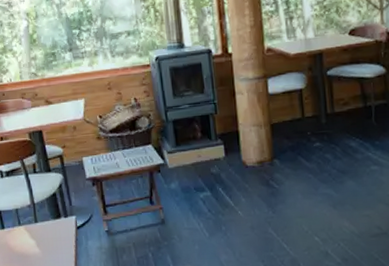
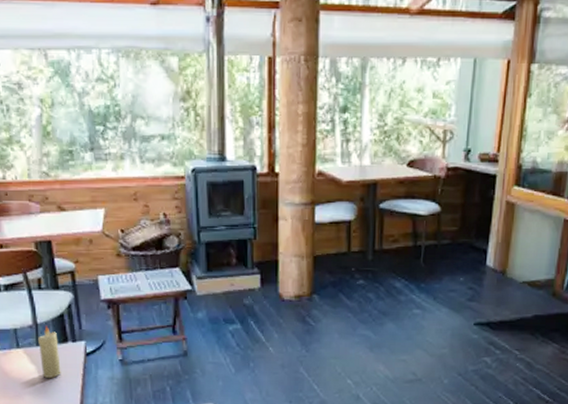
candle: none [36,204,57,251] -> present [38,325,61,378]

